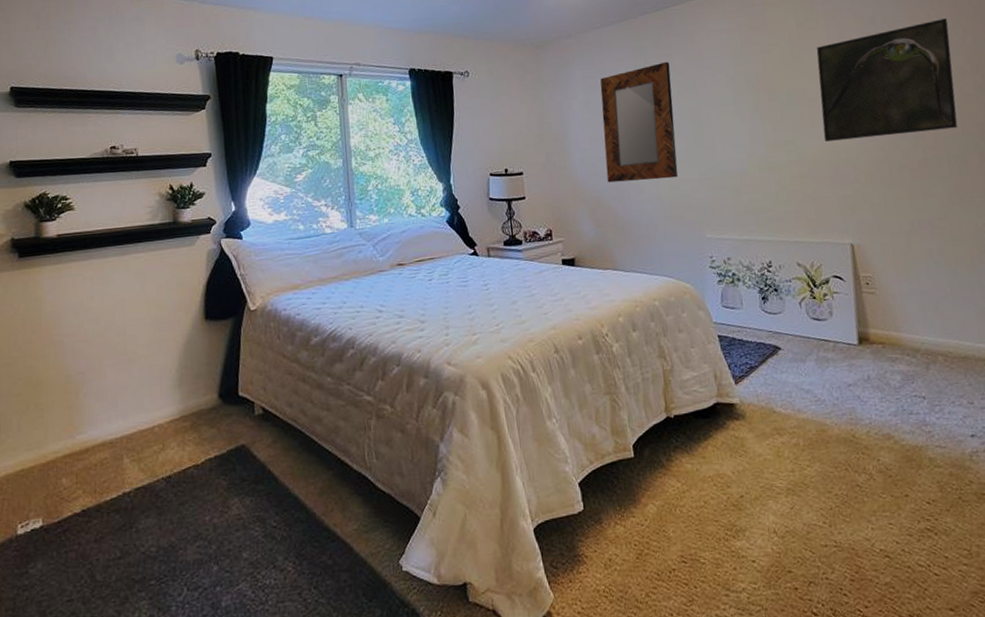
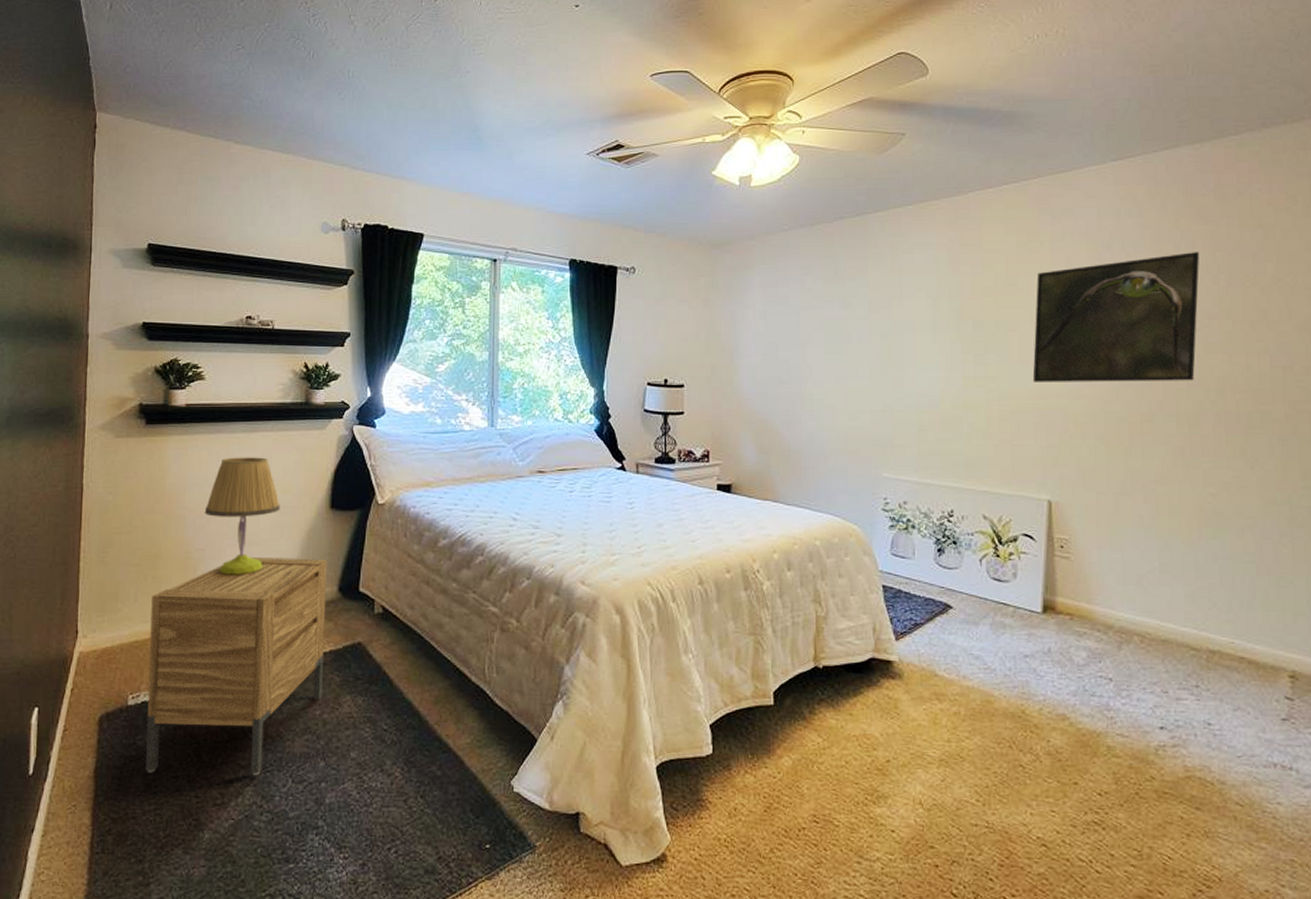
nightstand: none [35,368,210,600] -> present [145,557,327,776]
table lamp: none [82,278,156,395] -> present [204,457,280,575]
home mirror: present [600,61,678,183] -> none [777,275,863,407]

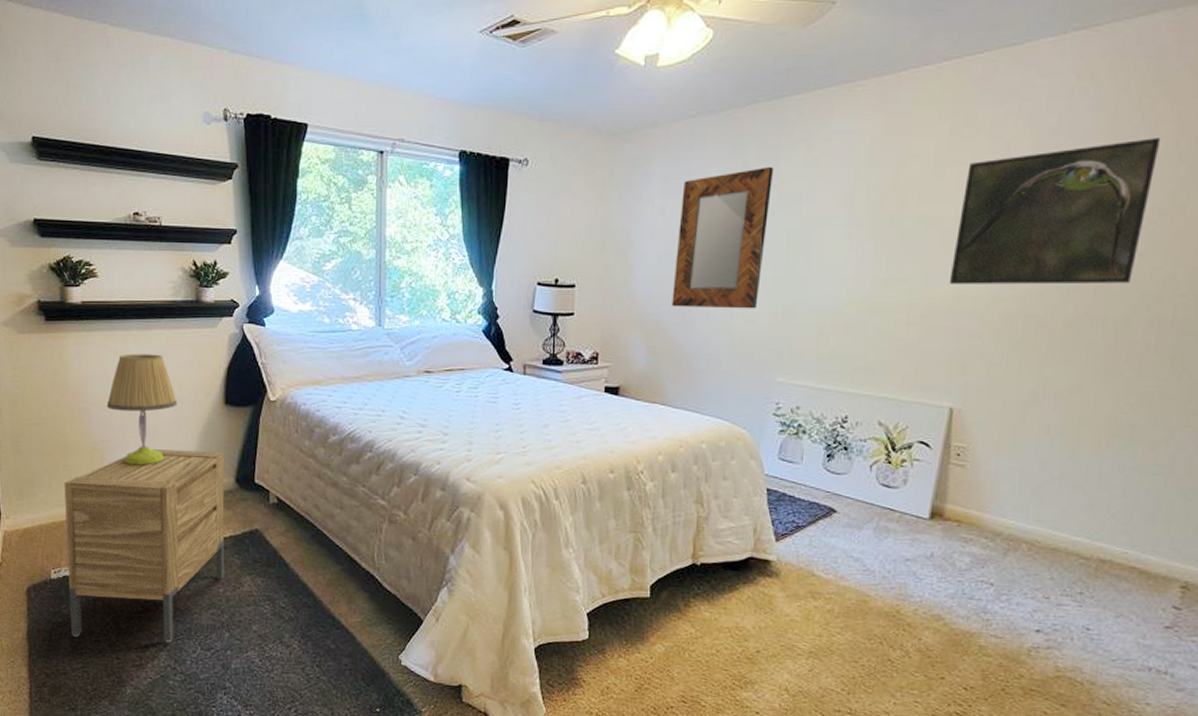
home mirror: none [777,275,863,407] -> present [672,166,773,309]

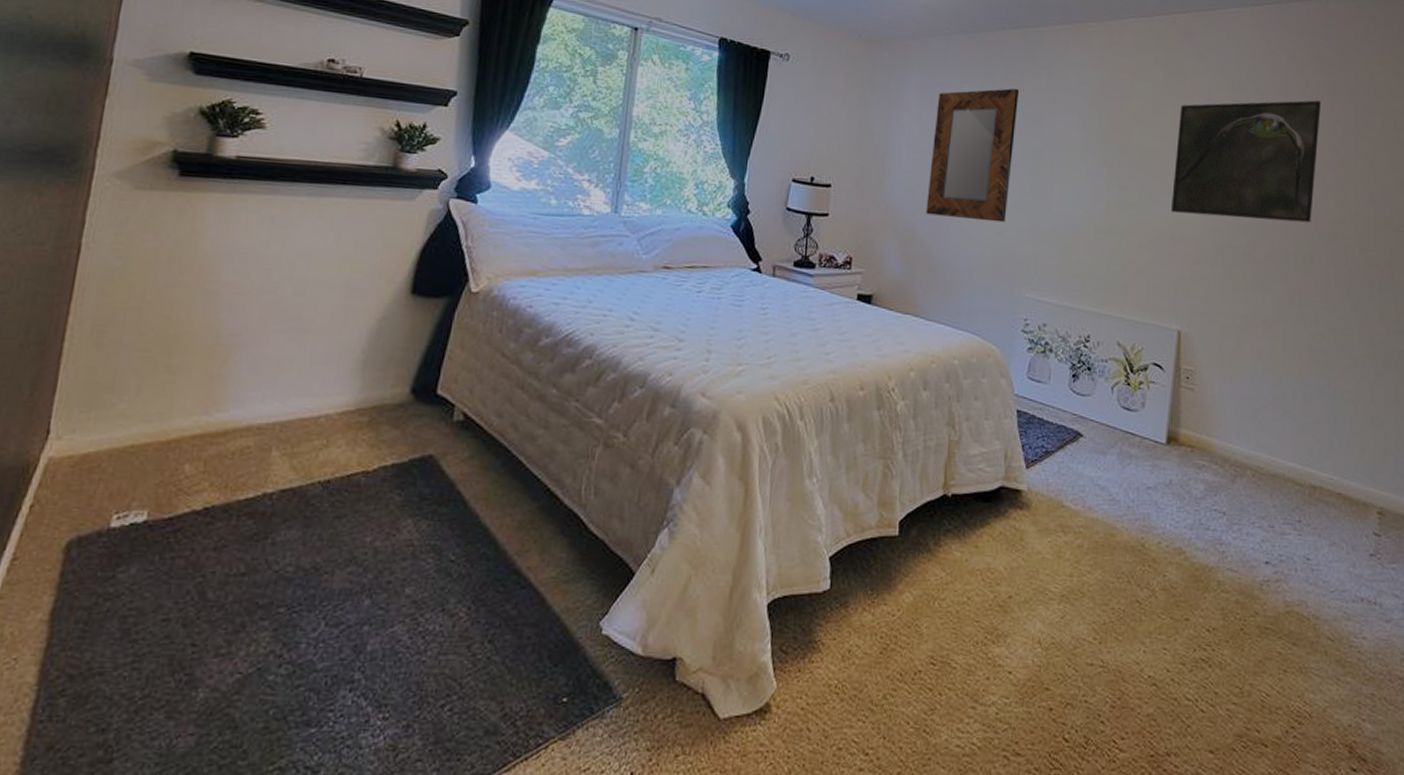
nightstand: present [64,449,225,643] -> none [125,347,400,618]
table lamp: present [106,354,177,465] -> none [245,224,347,368]

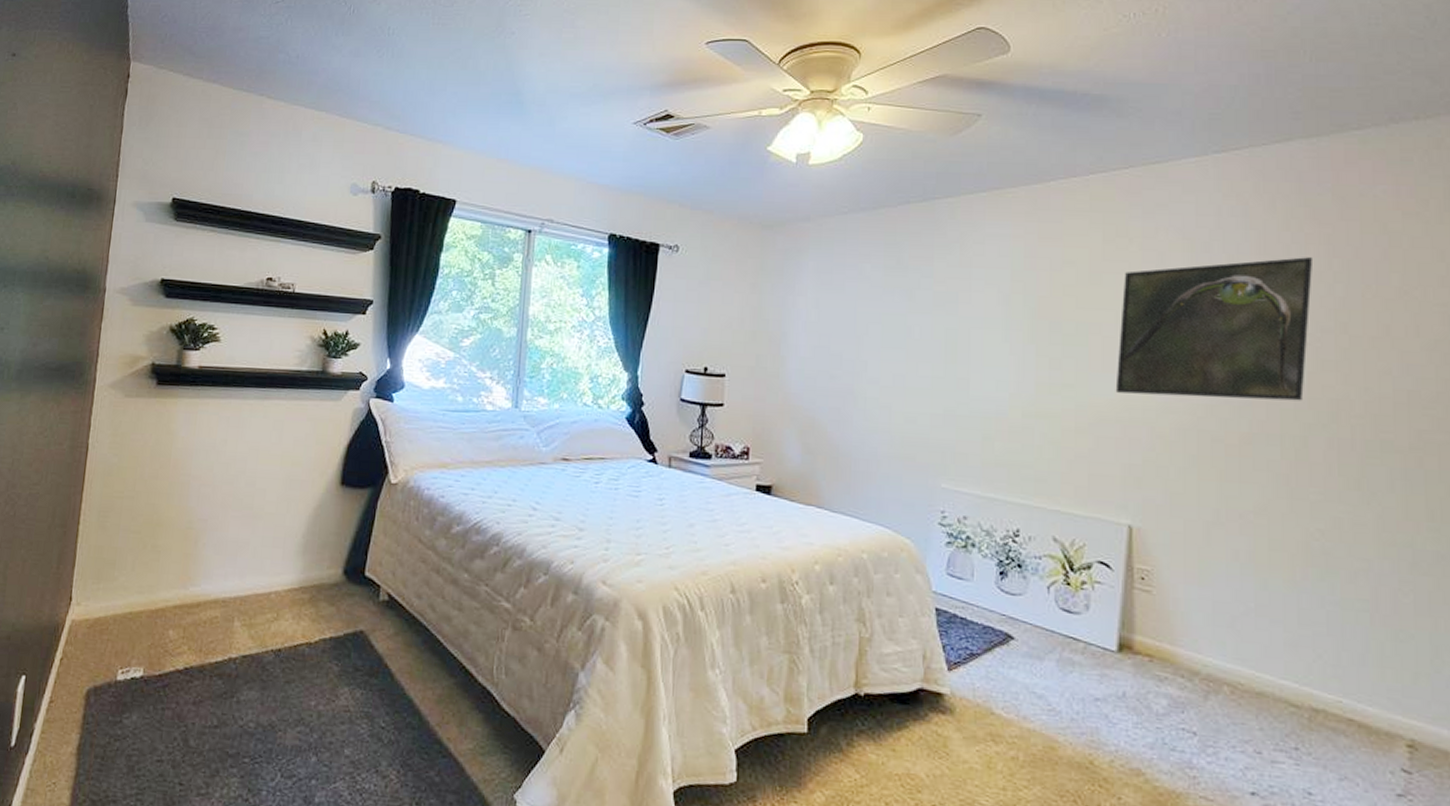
home mirror: present [926,88,1019,223] -> none [827,265,927,409]

